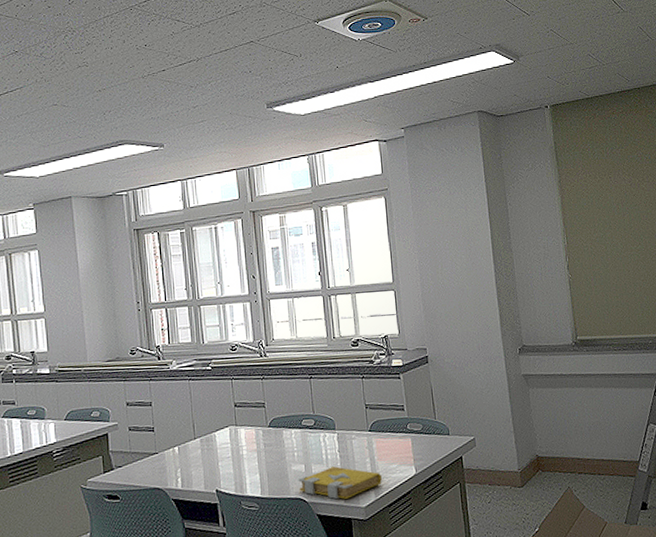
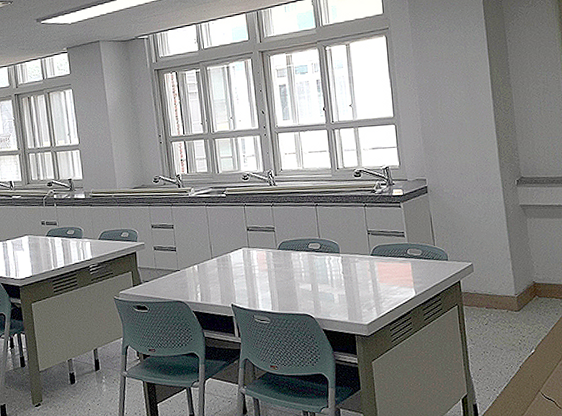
spell book: present [298,466,382,500] -> none [305,287,383,317]

